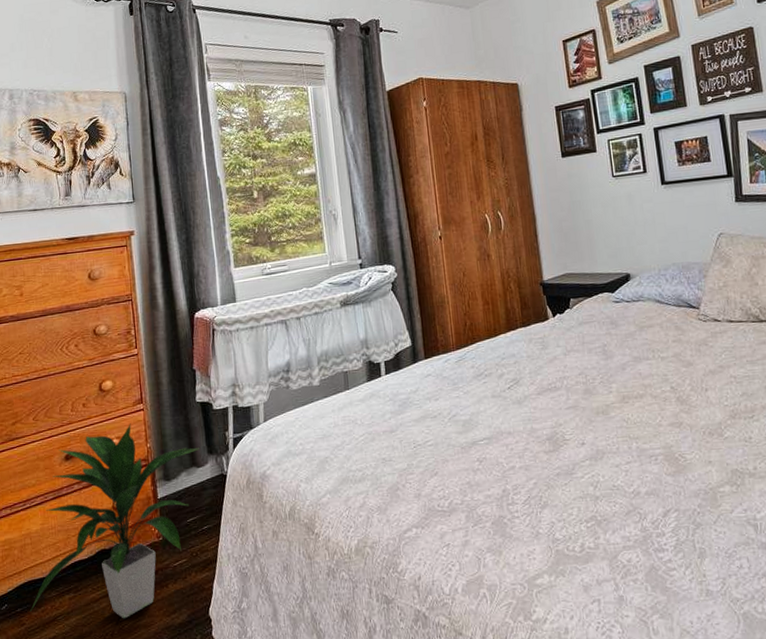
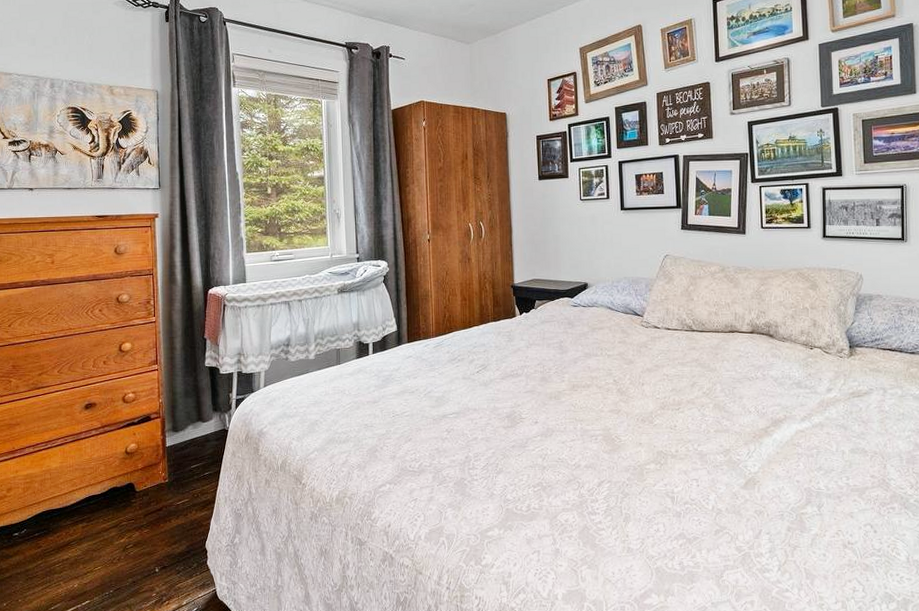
indoor plant: present [30,423,199,619] -> none [47,381,206,547]

